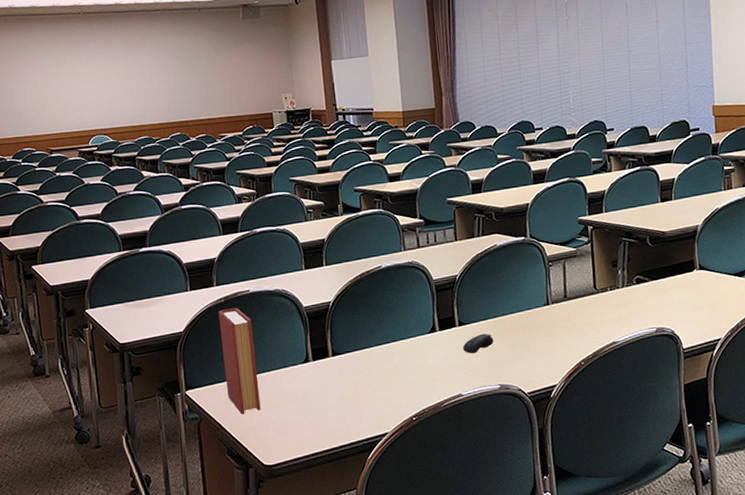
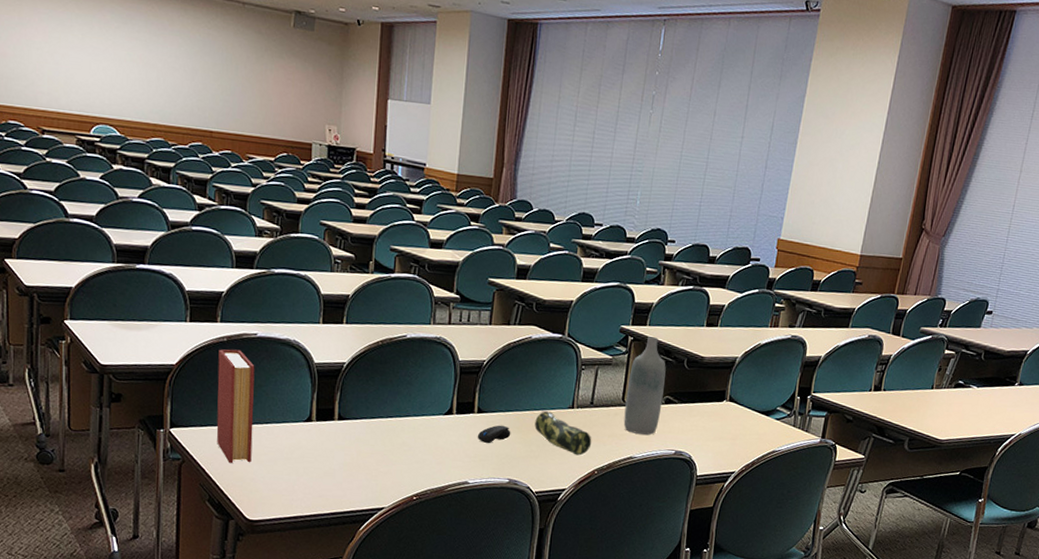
pencil case: none [514,312,573,350] -> present [534,411,592,456]
bottle: none [596,221,635,318] -> present [623,336,666,435]

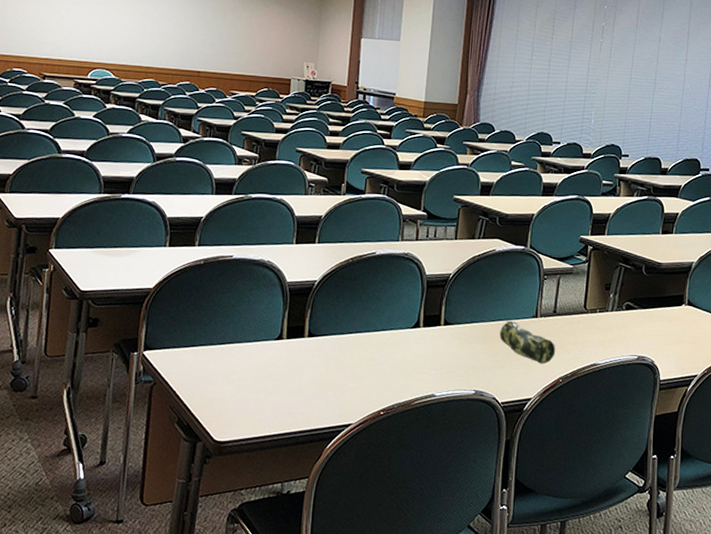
book: present [216,349,255,464] -> none [189,271,229,385]
computer mouse: present [477,425,511,444] -> none [443,336,477,356]
bottle: present [623,336,666,435] -> none [586,244,625,341]

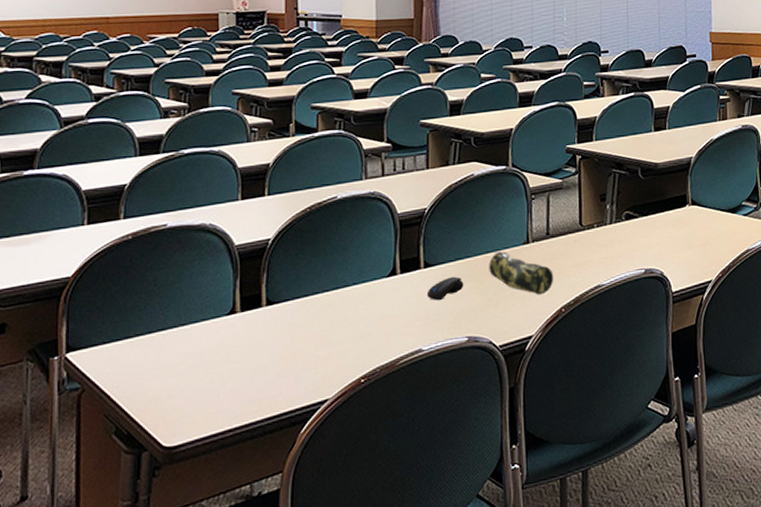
computer mouse: none [443,336,477,356] -> present [426,276,464,301]

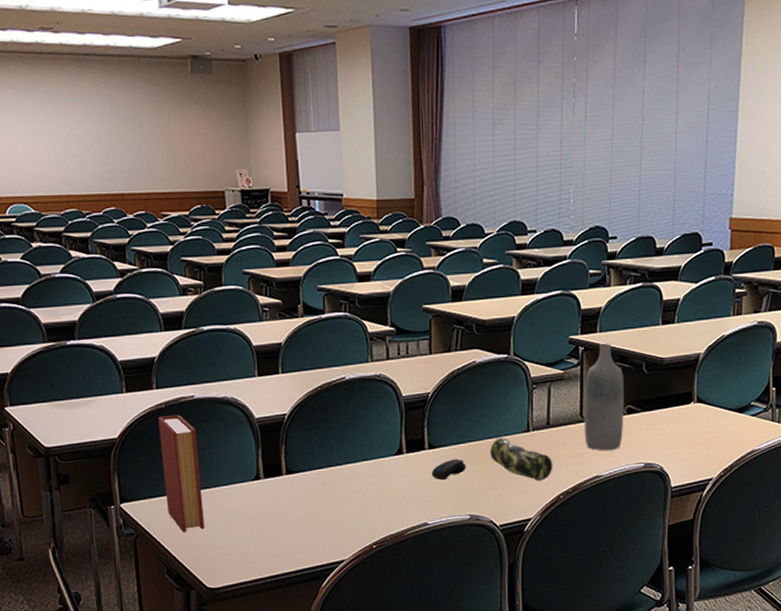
book: none [122,246,167,383] -> present [158,414,205,533]
bottle: none [583,151,623,259] -> present [584,343,624,450]

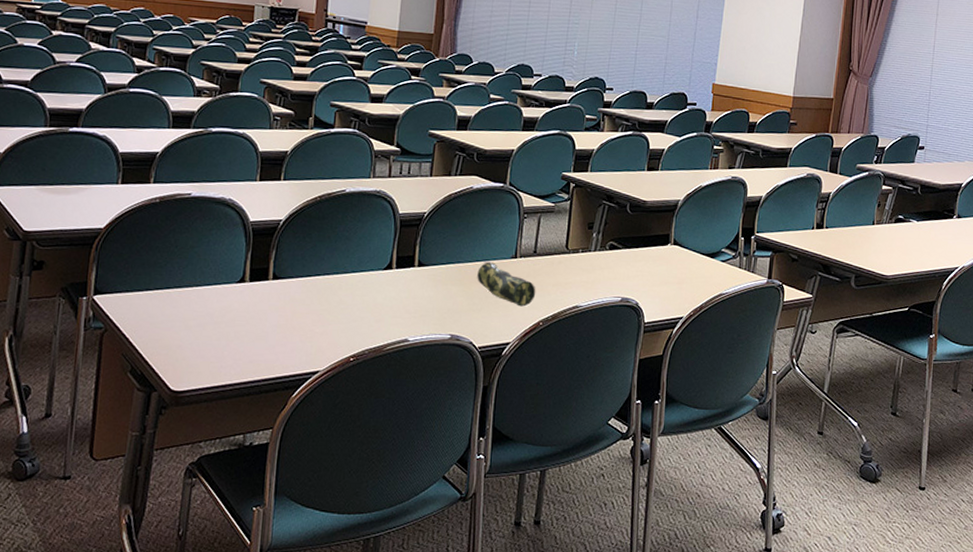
book: present [158,414,205,533] -> none [143,210,187,331]
computer mouse: present [431,459,466,481] -> none [417,278,453,299]
bottle: present [584,343,624,450] -> none [568,182,609,282]

